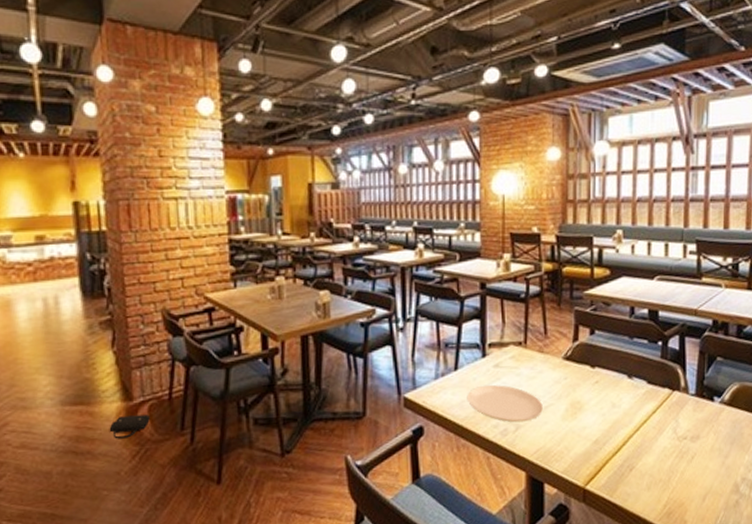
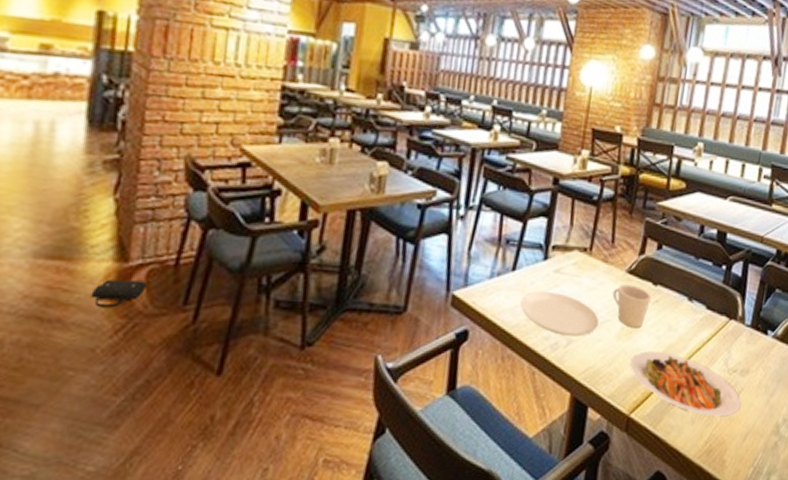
cup: none [553,370,590,409] -> present [612,284,651,329]
salad: none [579,427,697,482] -> present [630,351,742,417]

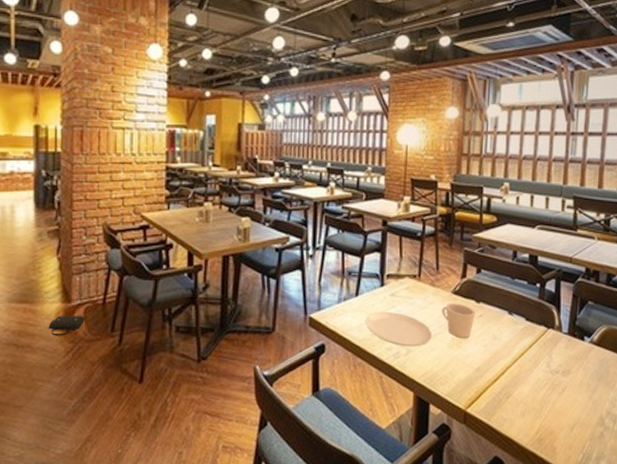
salad: present [630,351,742,417] -> none [463,357,567,411]

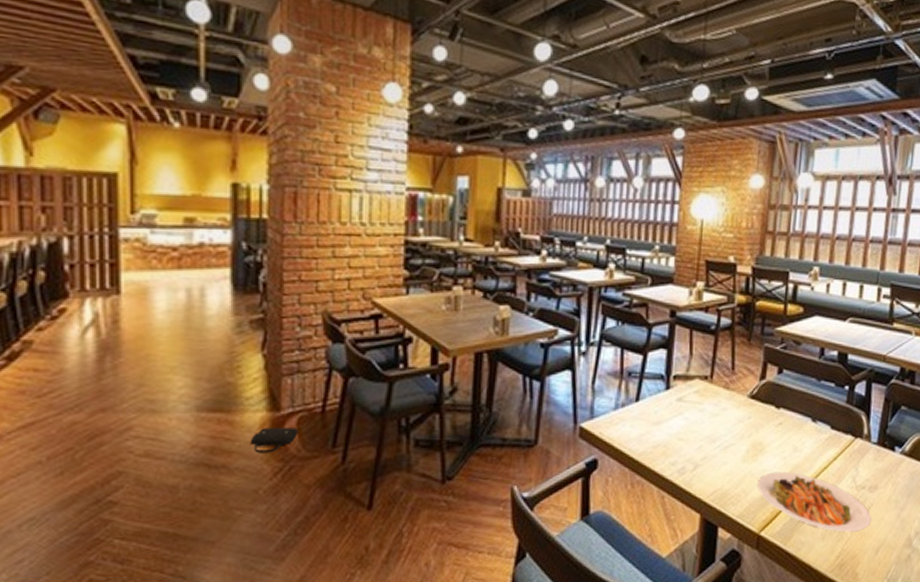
plate: present [365,311,432,347] -> none [646,419,724,461]
cup: present [442,303,475,339] -> none [736,409,774,451]
salad: none [463,357,567,411] -> present [758,471,872,532]

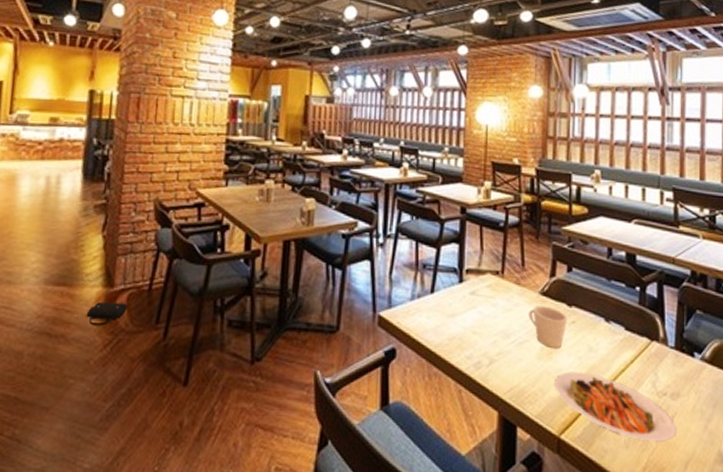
cup: none [736,409,774,451] -> present [529,306,567,349]

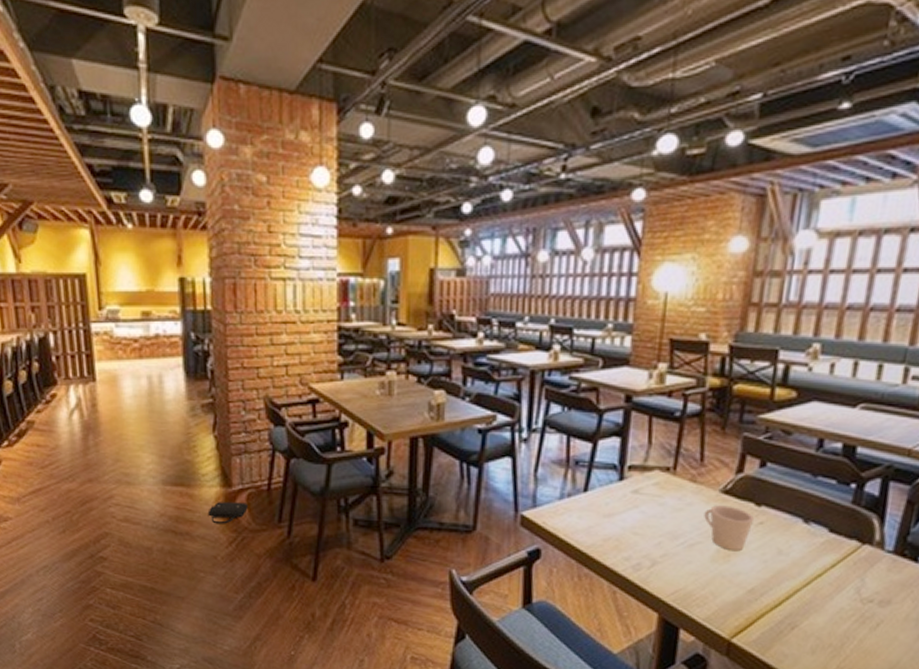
salad: present [555,372,677,442] -> none [729,575,881,649]

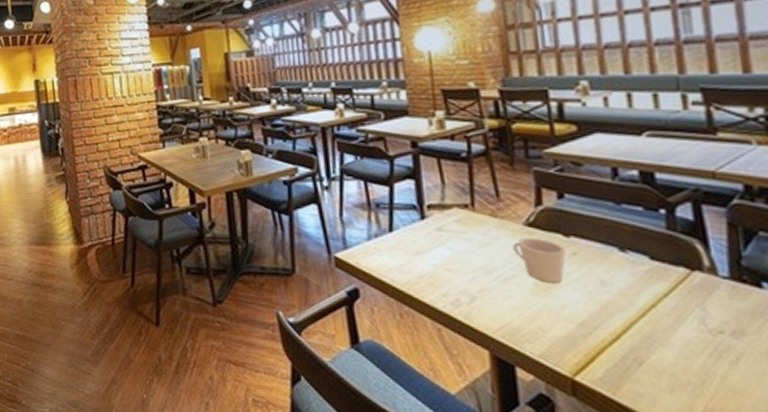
handbag: present [207,502,248,524] -> none [65,257,97,277]

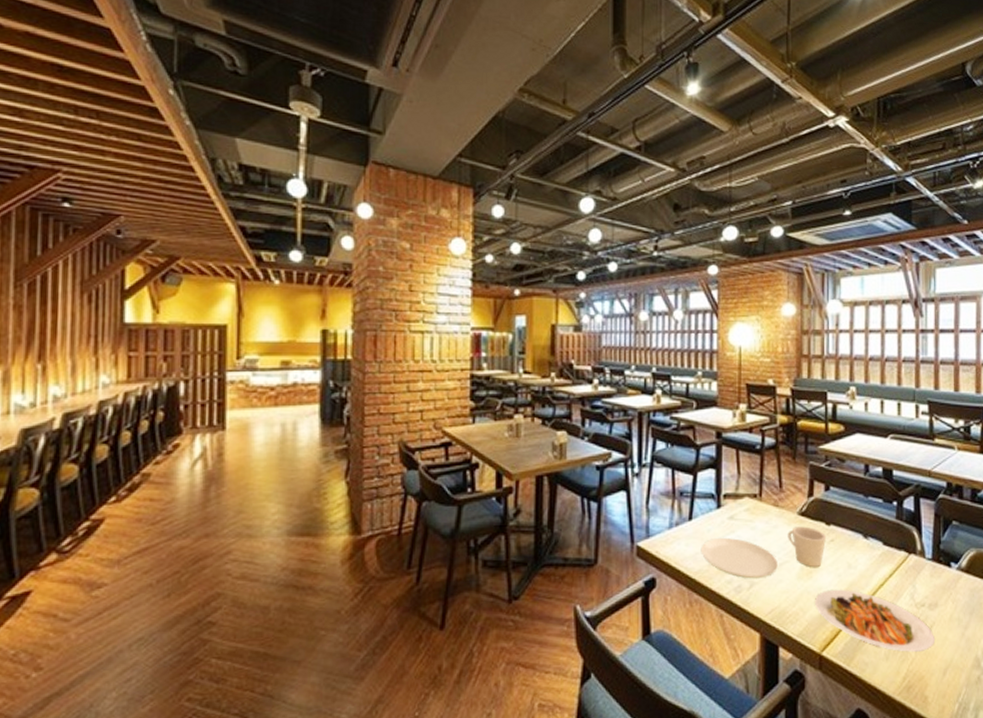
plate: none [406,249,504,293] -> present [701,537,778,579]
salad: none [558,308,747,387] -> present [815,589,936,652]

